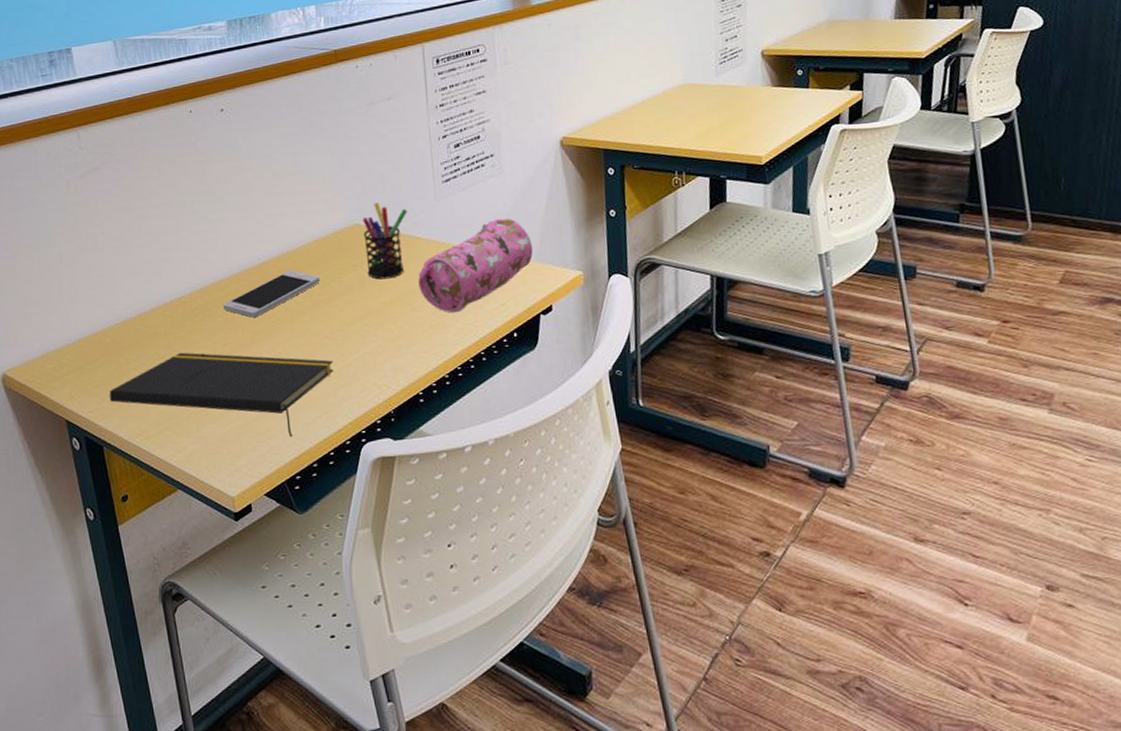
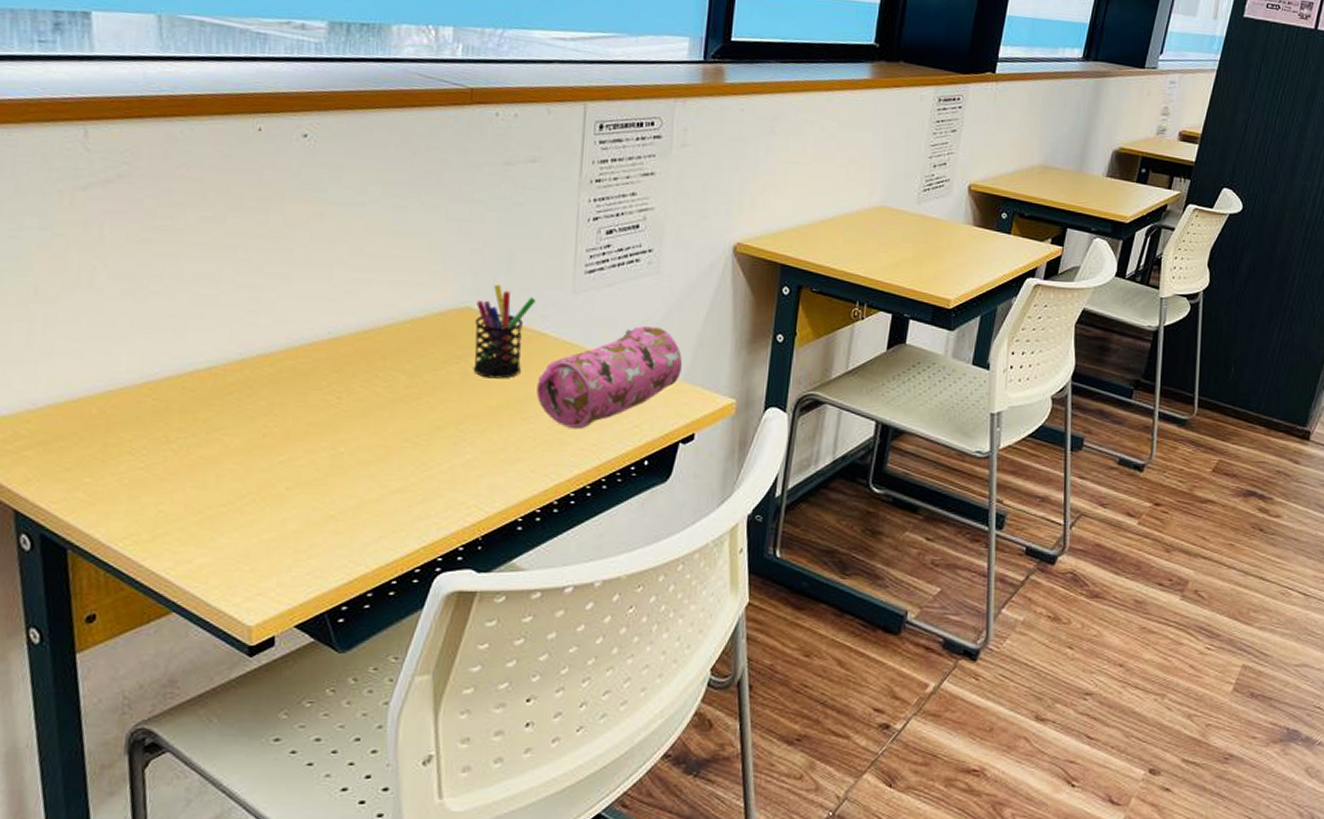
notepad: present [109,352,334,437] -> none [85,437,413,558]
smartphone: present [223,270,320,318] -> none [270,351,410,405]

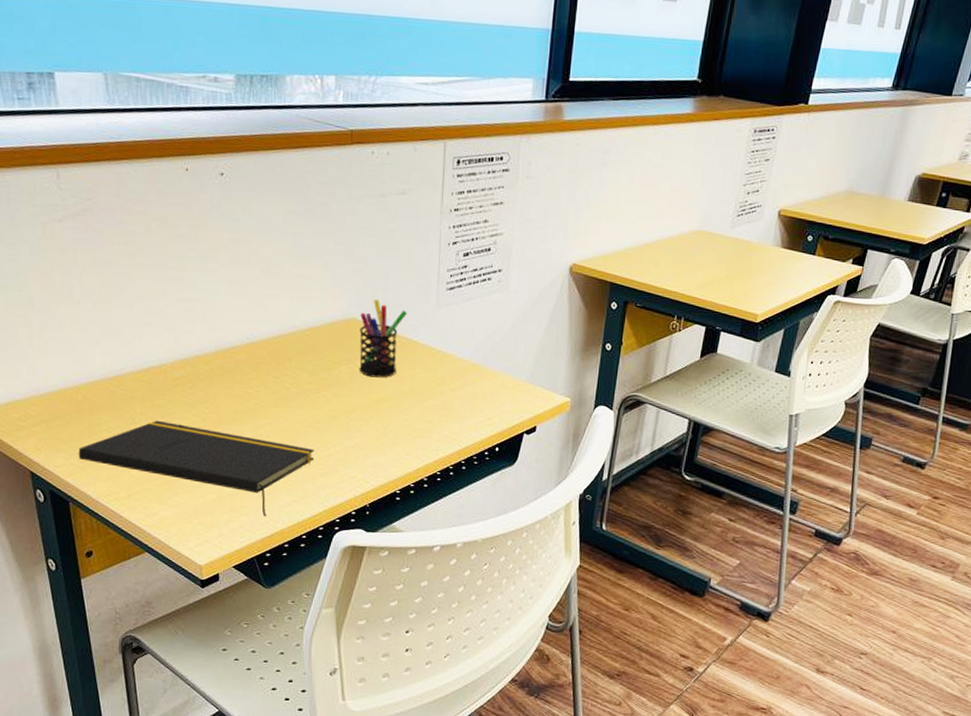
notepad: none [85,437,413,558] -> present [78,420,315,516]
pencil case: present [536,325,682,430] -> none [409,334,526,421]

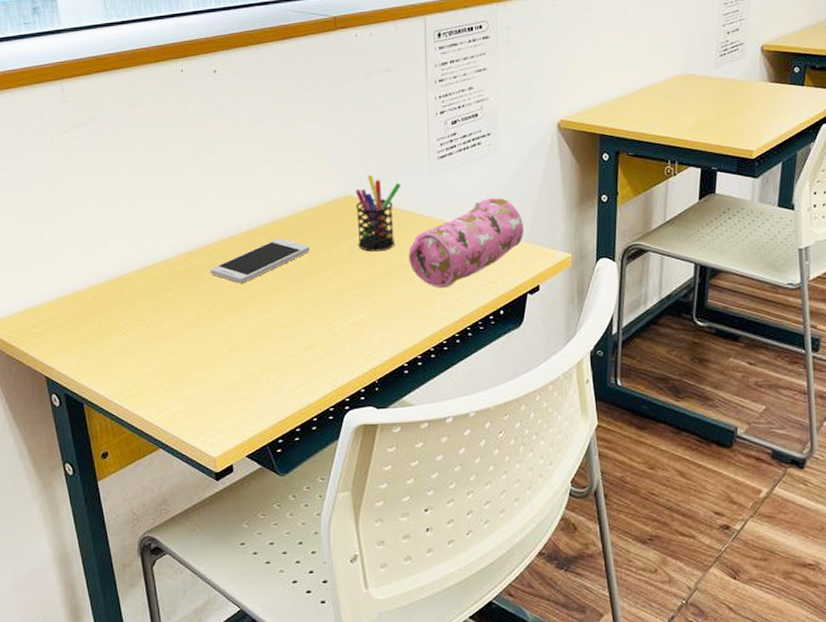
notepad: present [78,420,315,516] -> none [91,314,320,402]
smartphone: none [206,354,310,396] -> present [210,238,310,283]
pencil case: none [409,334,526,421] -> present [409,197,524,289]

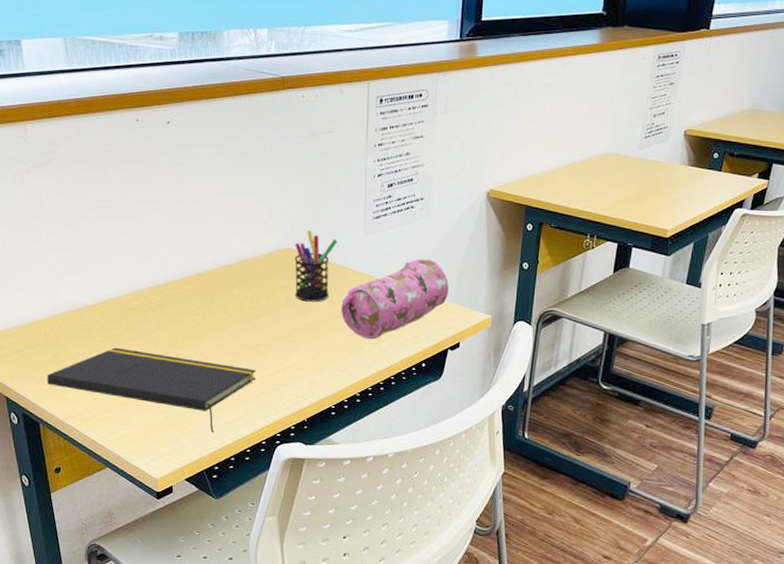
notepad: none [91,314,320,402] -> present [47,347,257,432]
smartphone: present [210,238,310,283] -> none [158,283,250,323]

